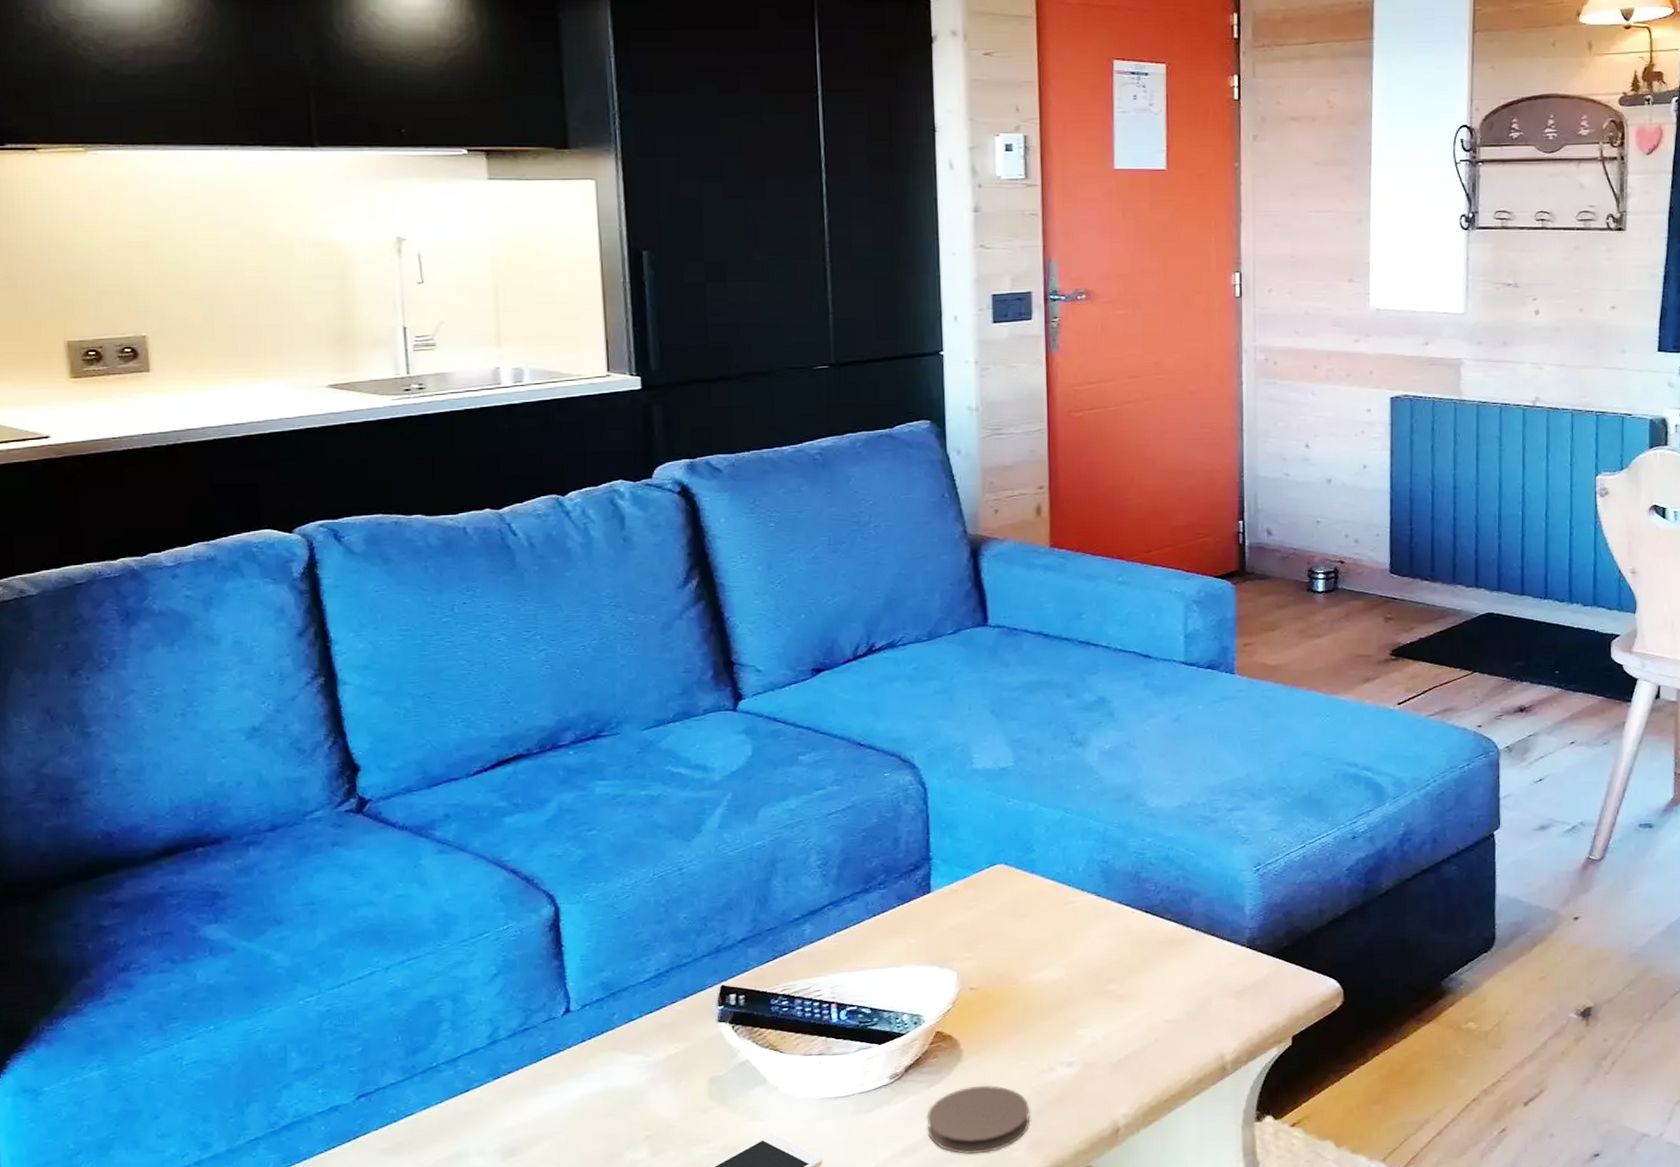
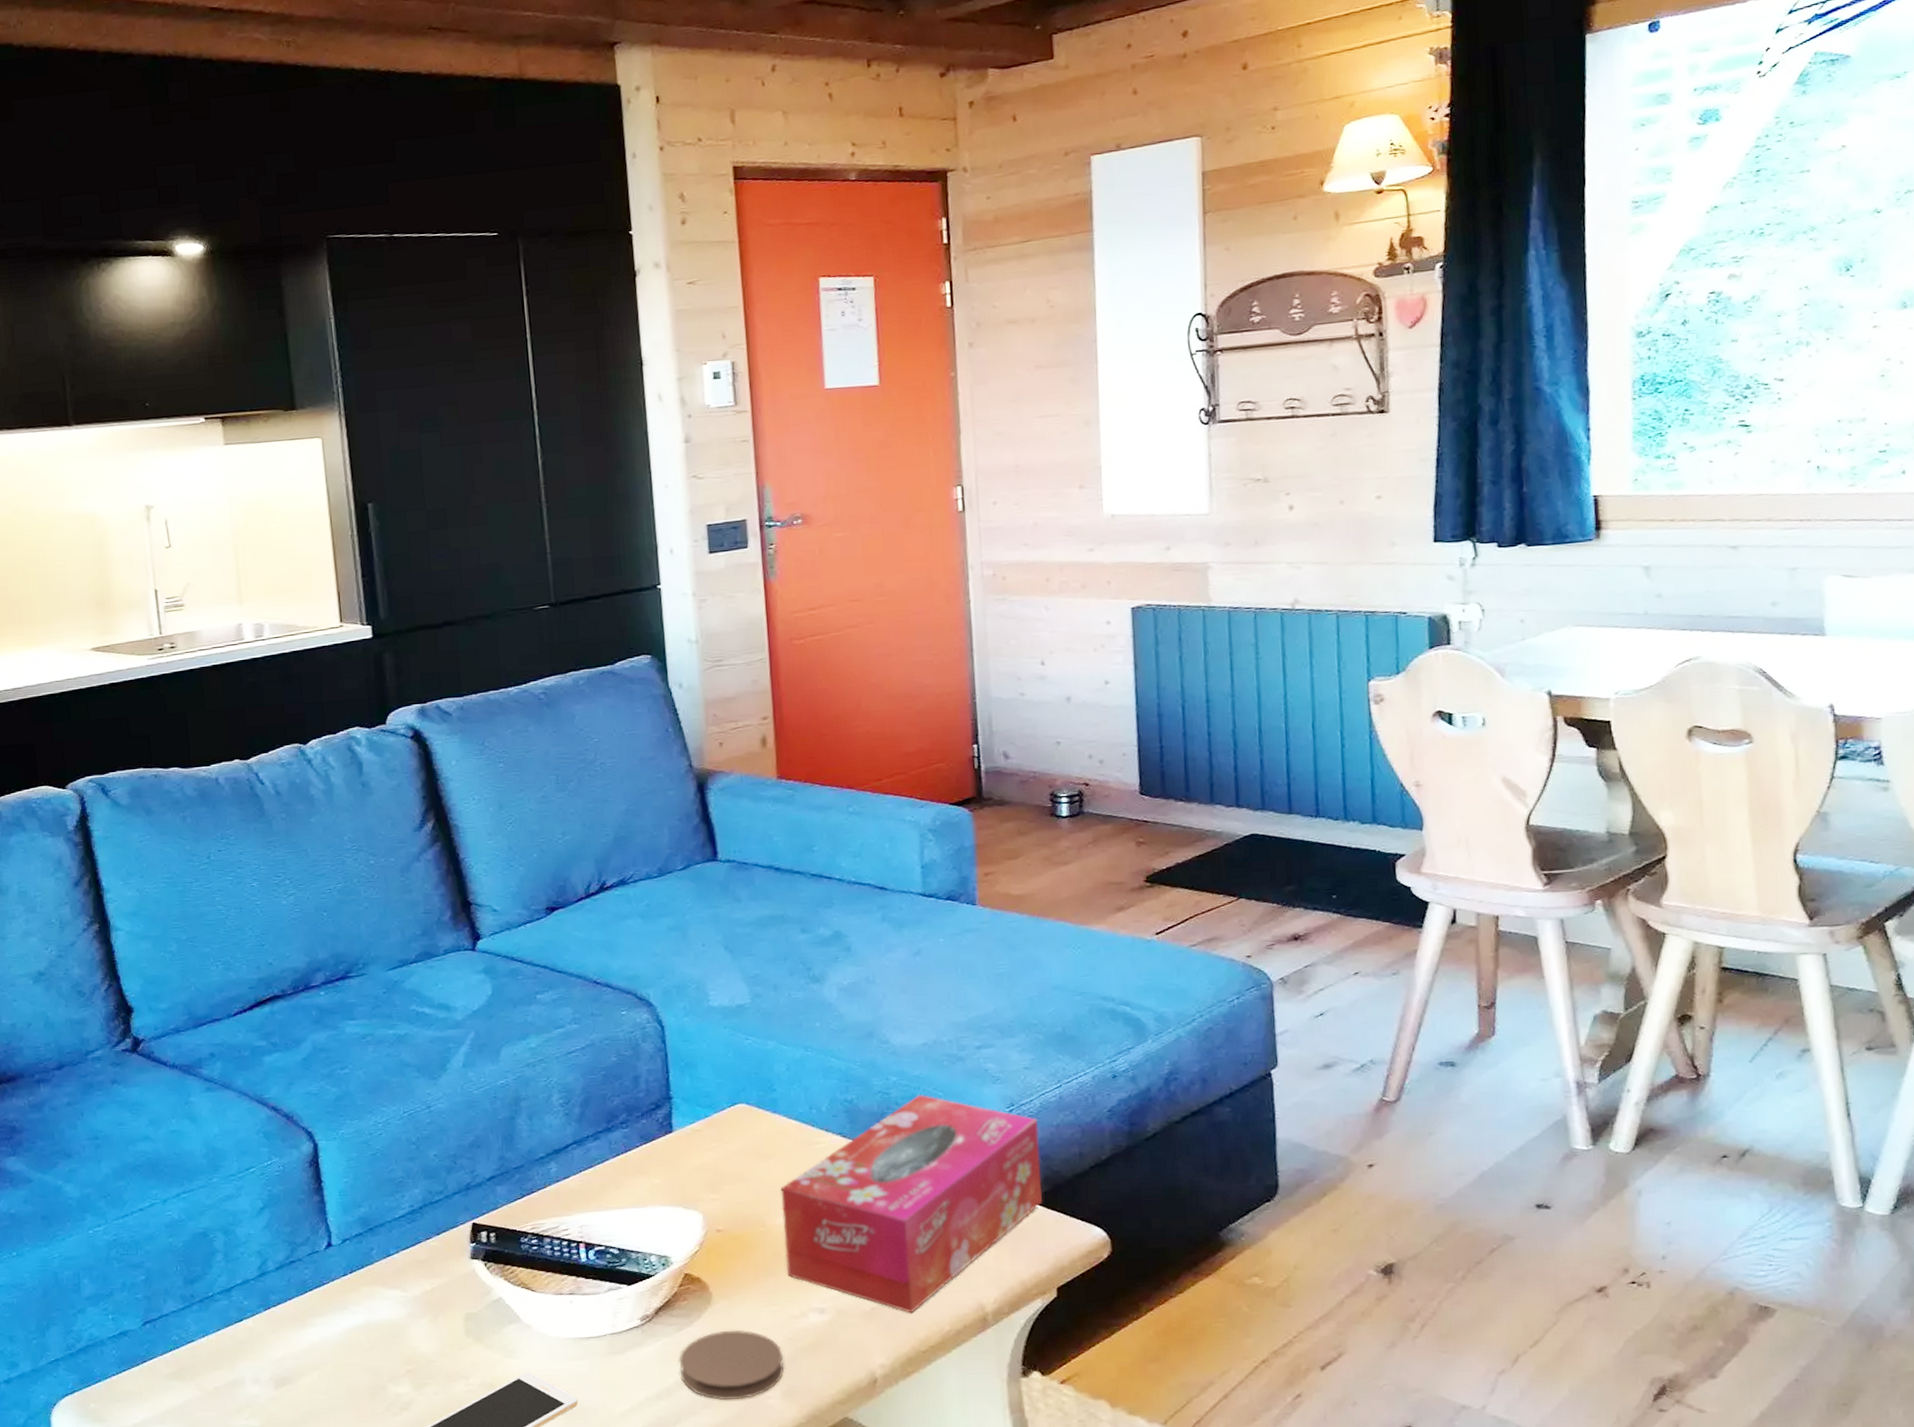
tissue box: none [1035,855,1283,1065] -> present [780,1095,1042,1314]

